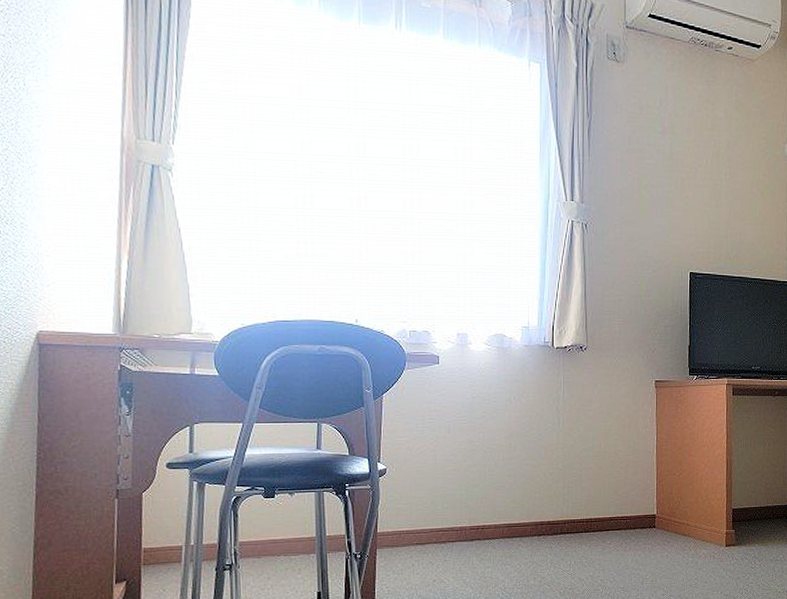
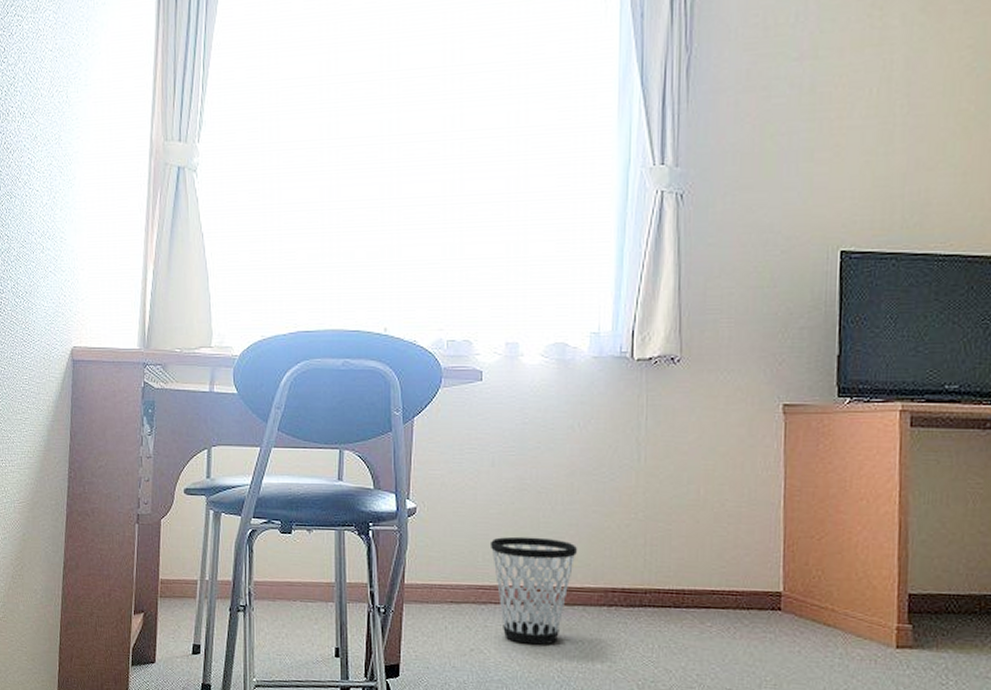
wastebasket: none [447,487,514,571] -> present [489,536,577,645]

